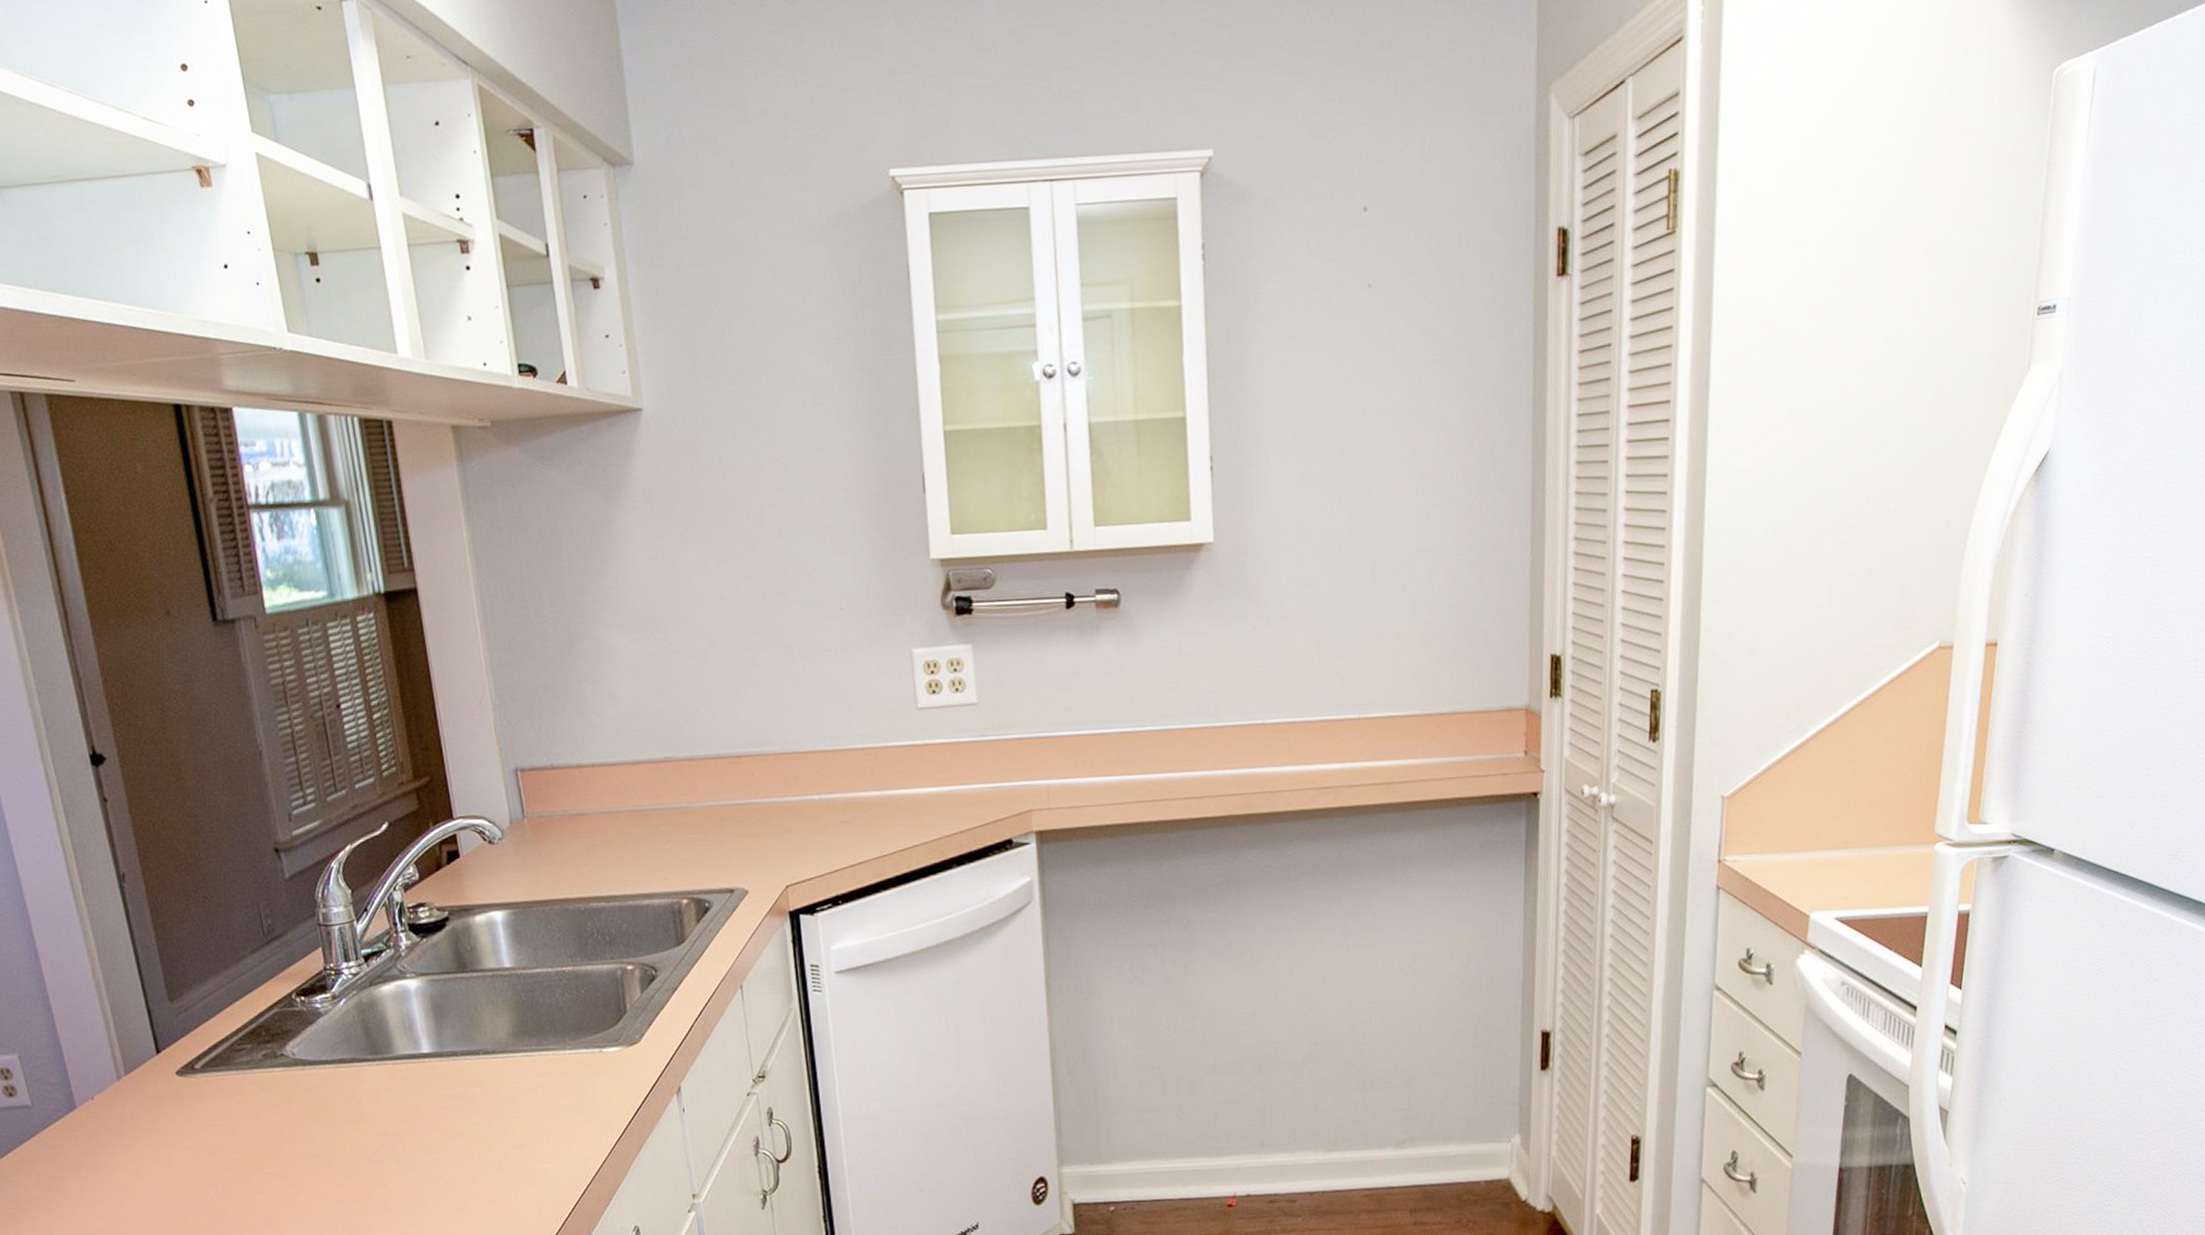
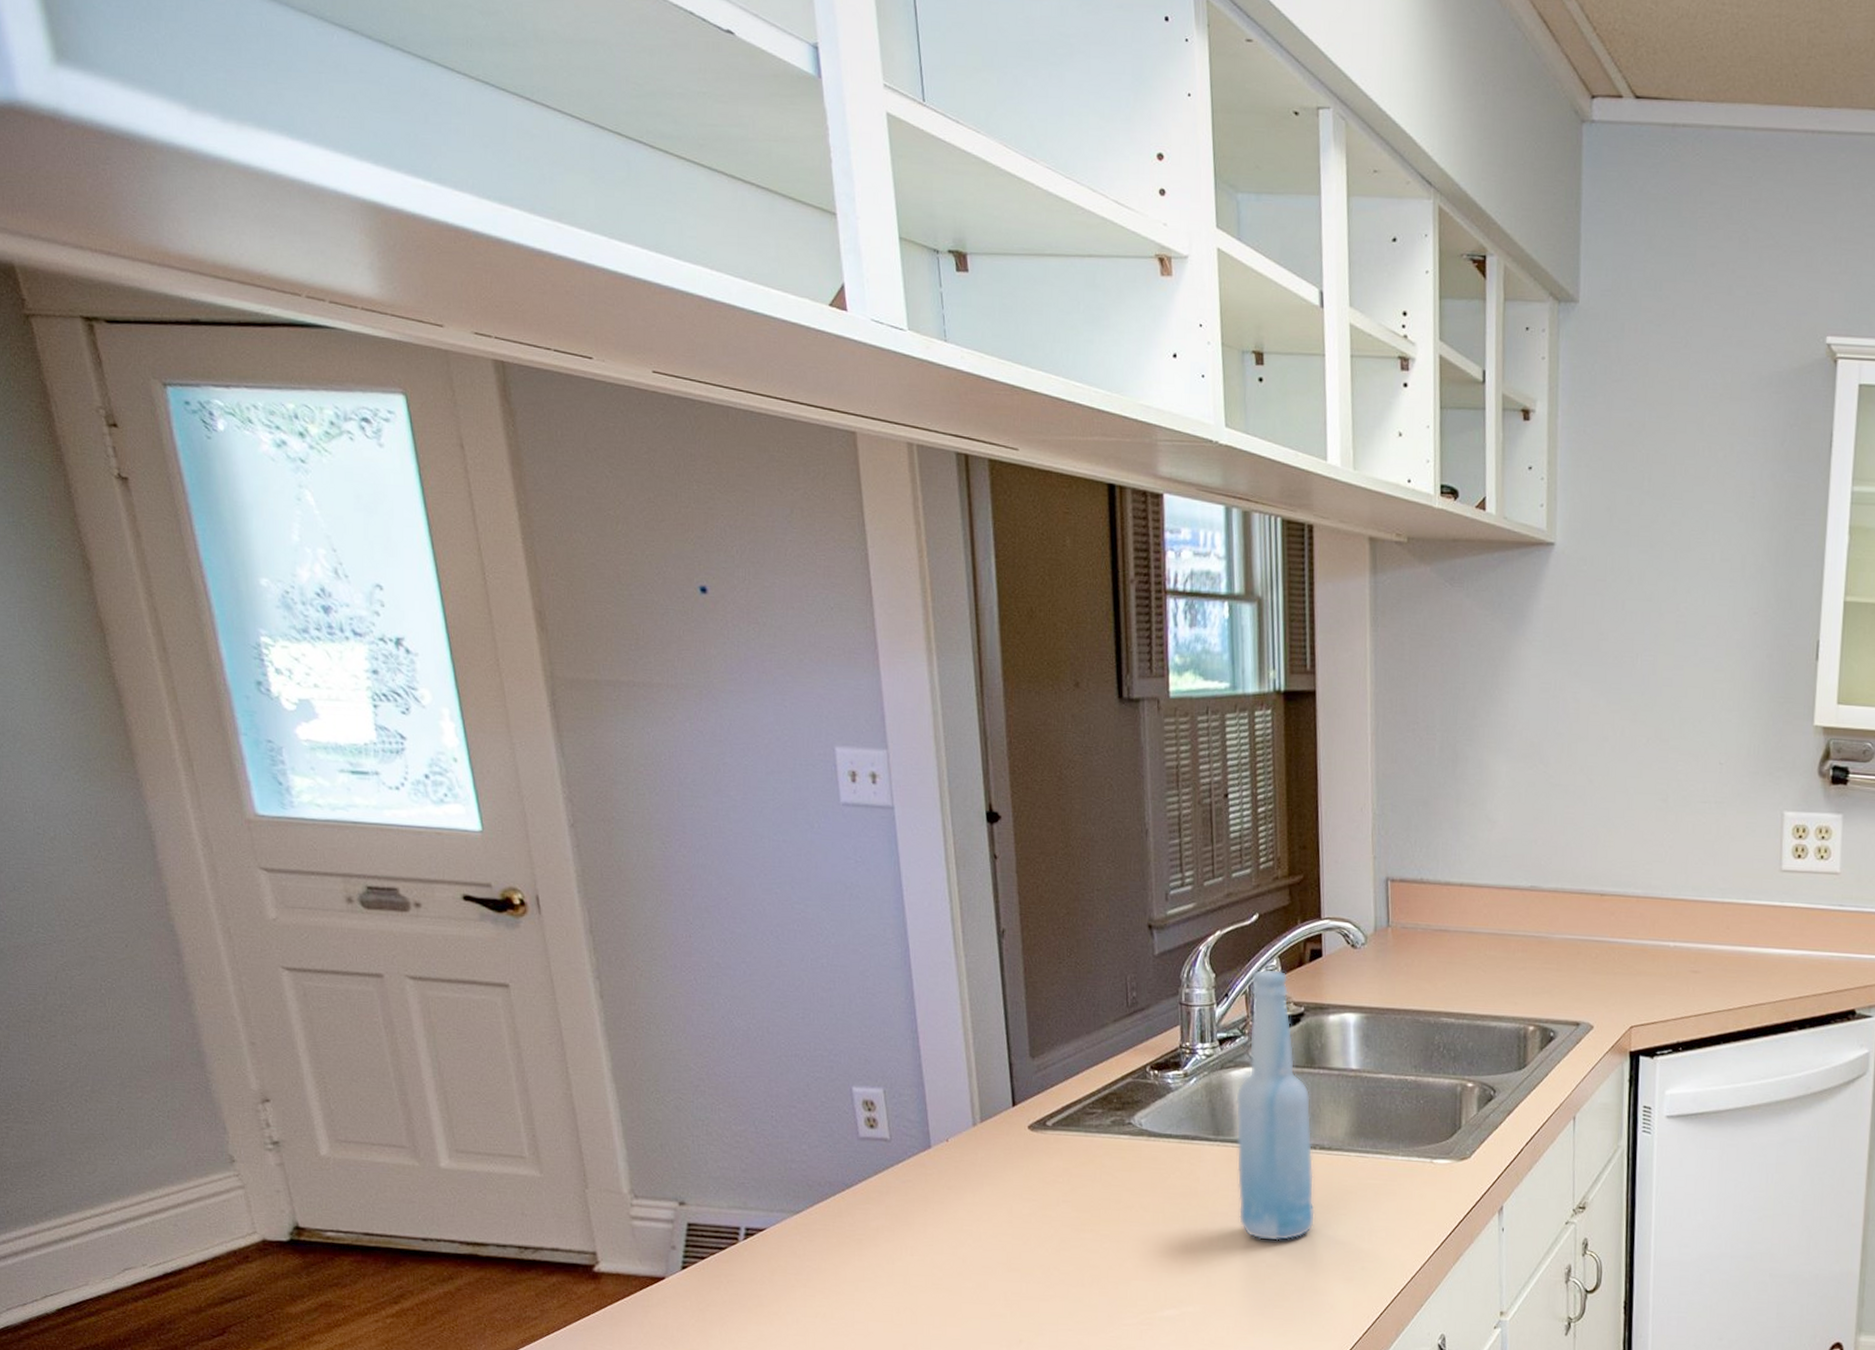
bottle: none [389,876,489,1156] -> present [1236,968,1316,1242]

